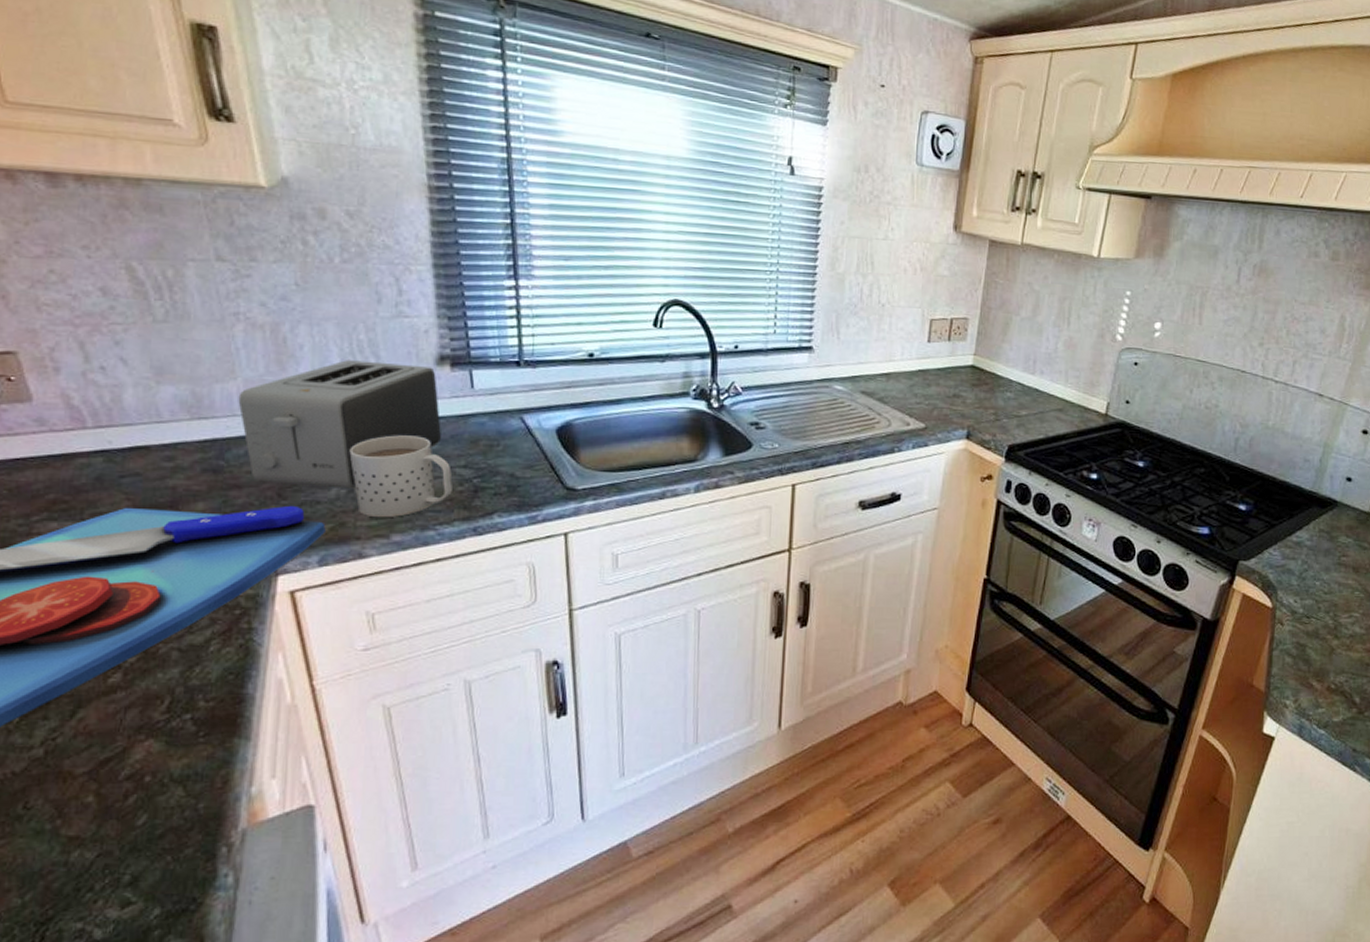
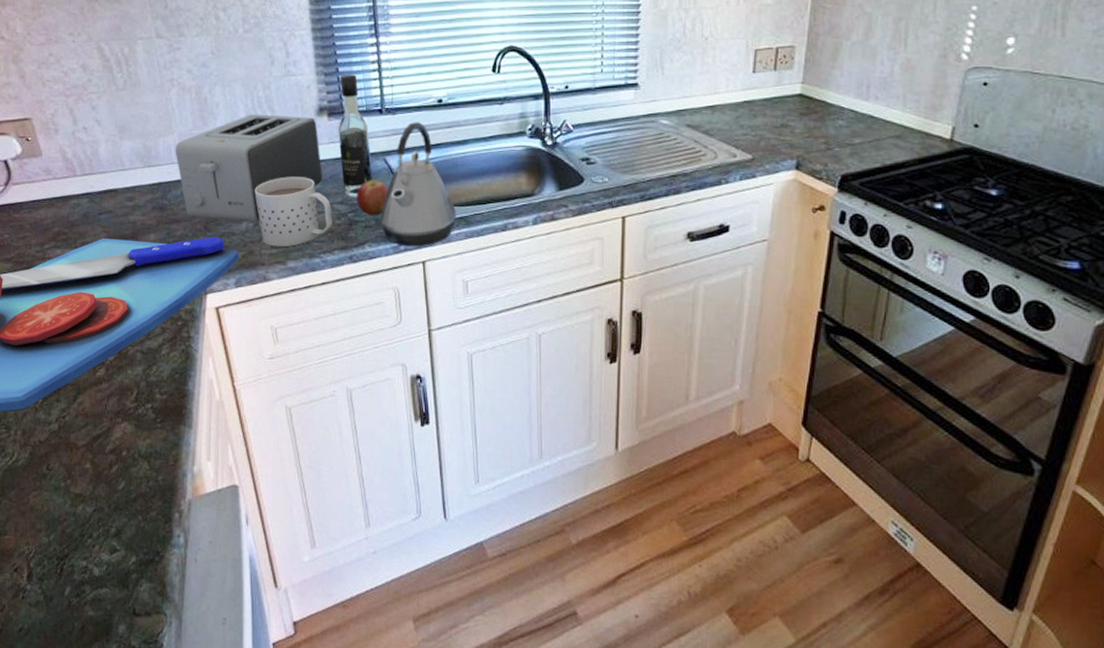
bottle: none [462,319,506,460] -> present [337,74,373,197]
fruit: none [484,441,525,482] -> present [357,180,389,216]
kettle: none [513,377,607,517] -> present [379,122,457,247]

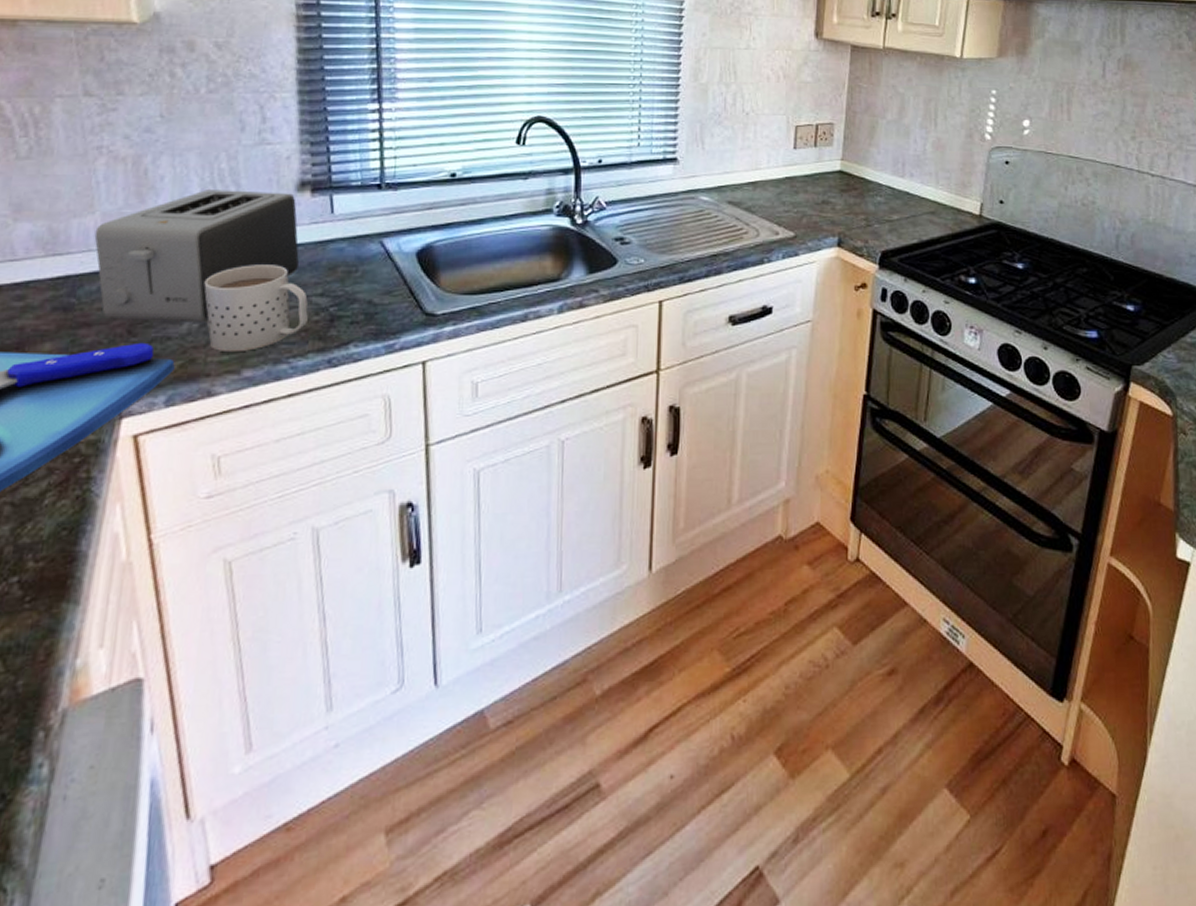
bottle: present [337,74,373,197] -> none [322,144,365,288]
fruit: present [357,180,389,216] -> none [342,266,384,309]
kettle: present [379,122,457,247] -> none [370,199,468,345]

